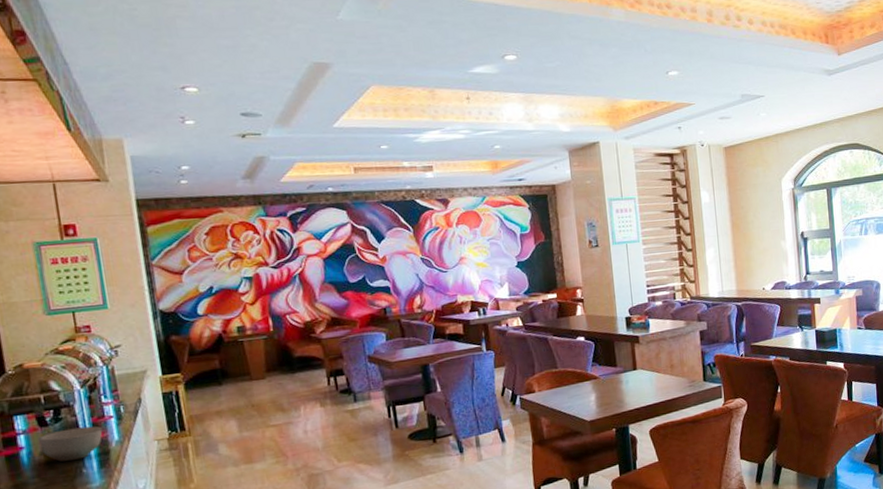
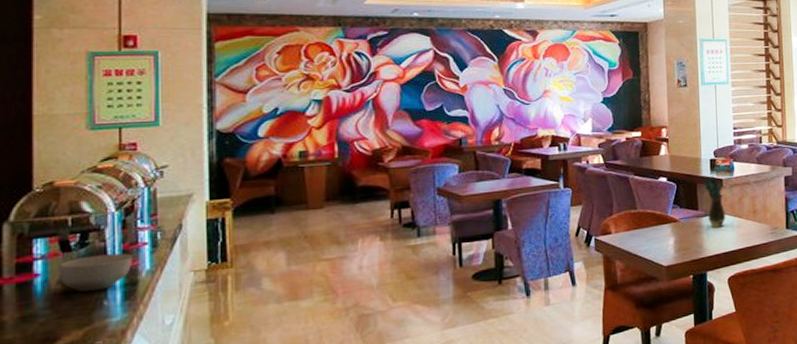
vase: none [620,333,645,383] -> present [703,175,726,228]

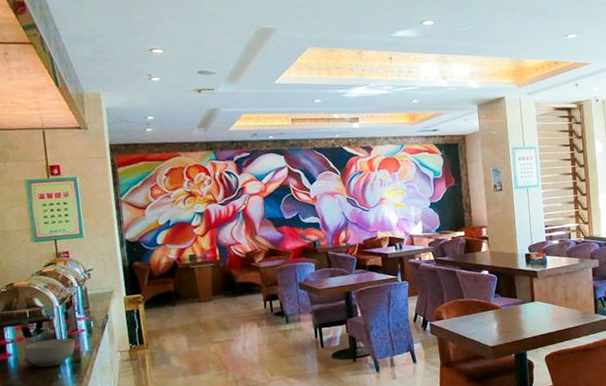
vase: present [703,175,726,228] -> none [520,268,542,313]

